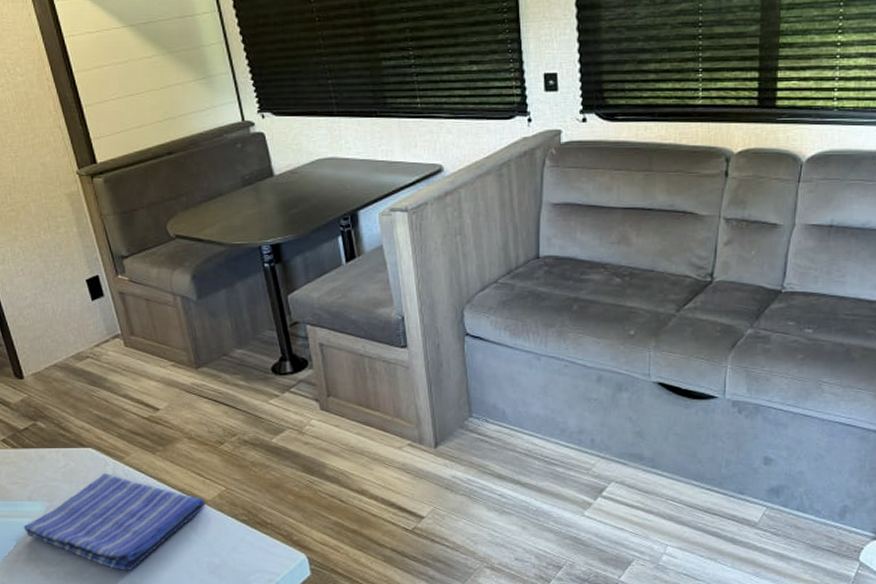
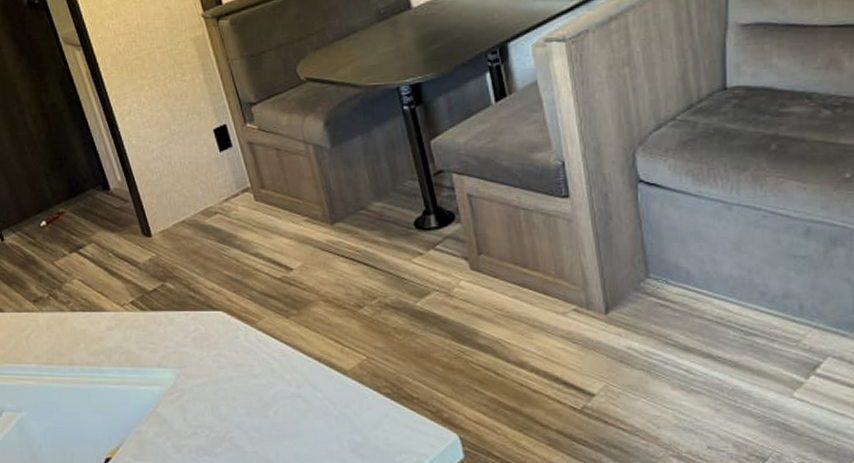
dish towel: present [23,473,205,570] -> none [154,338,345,446]

